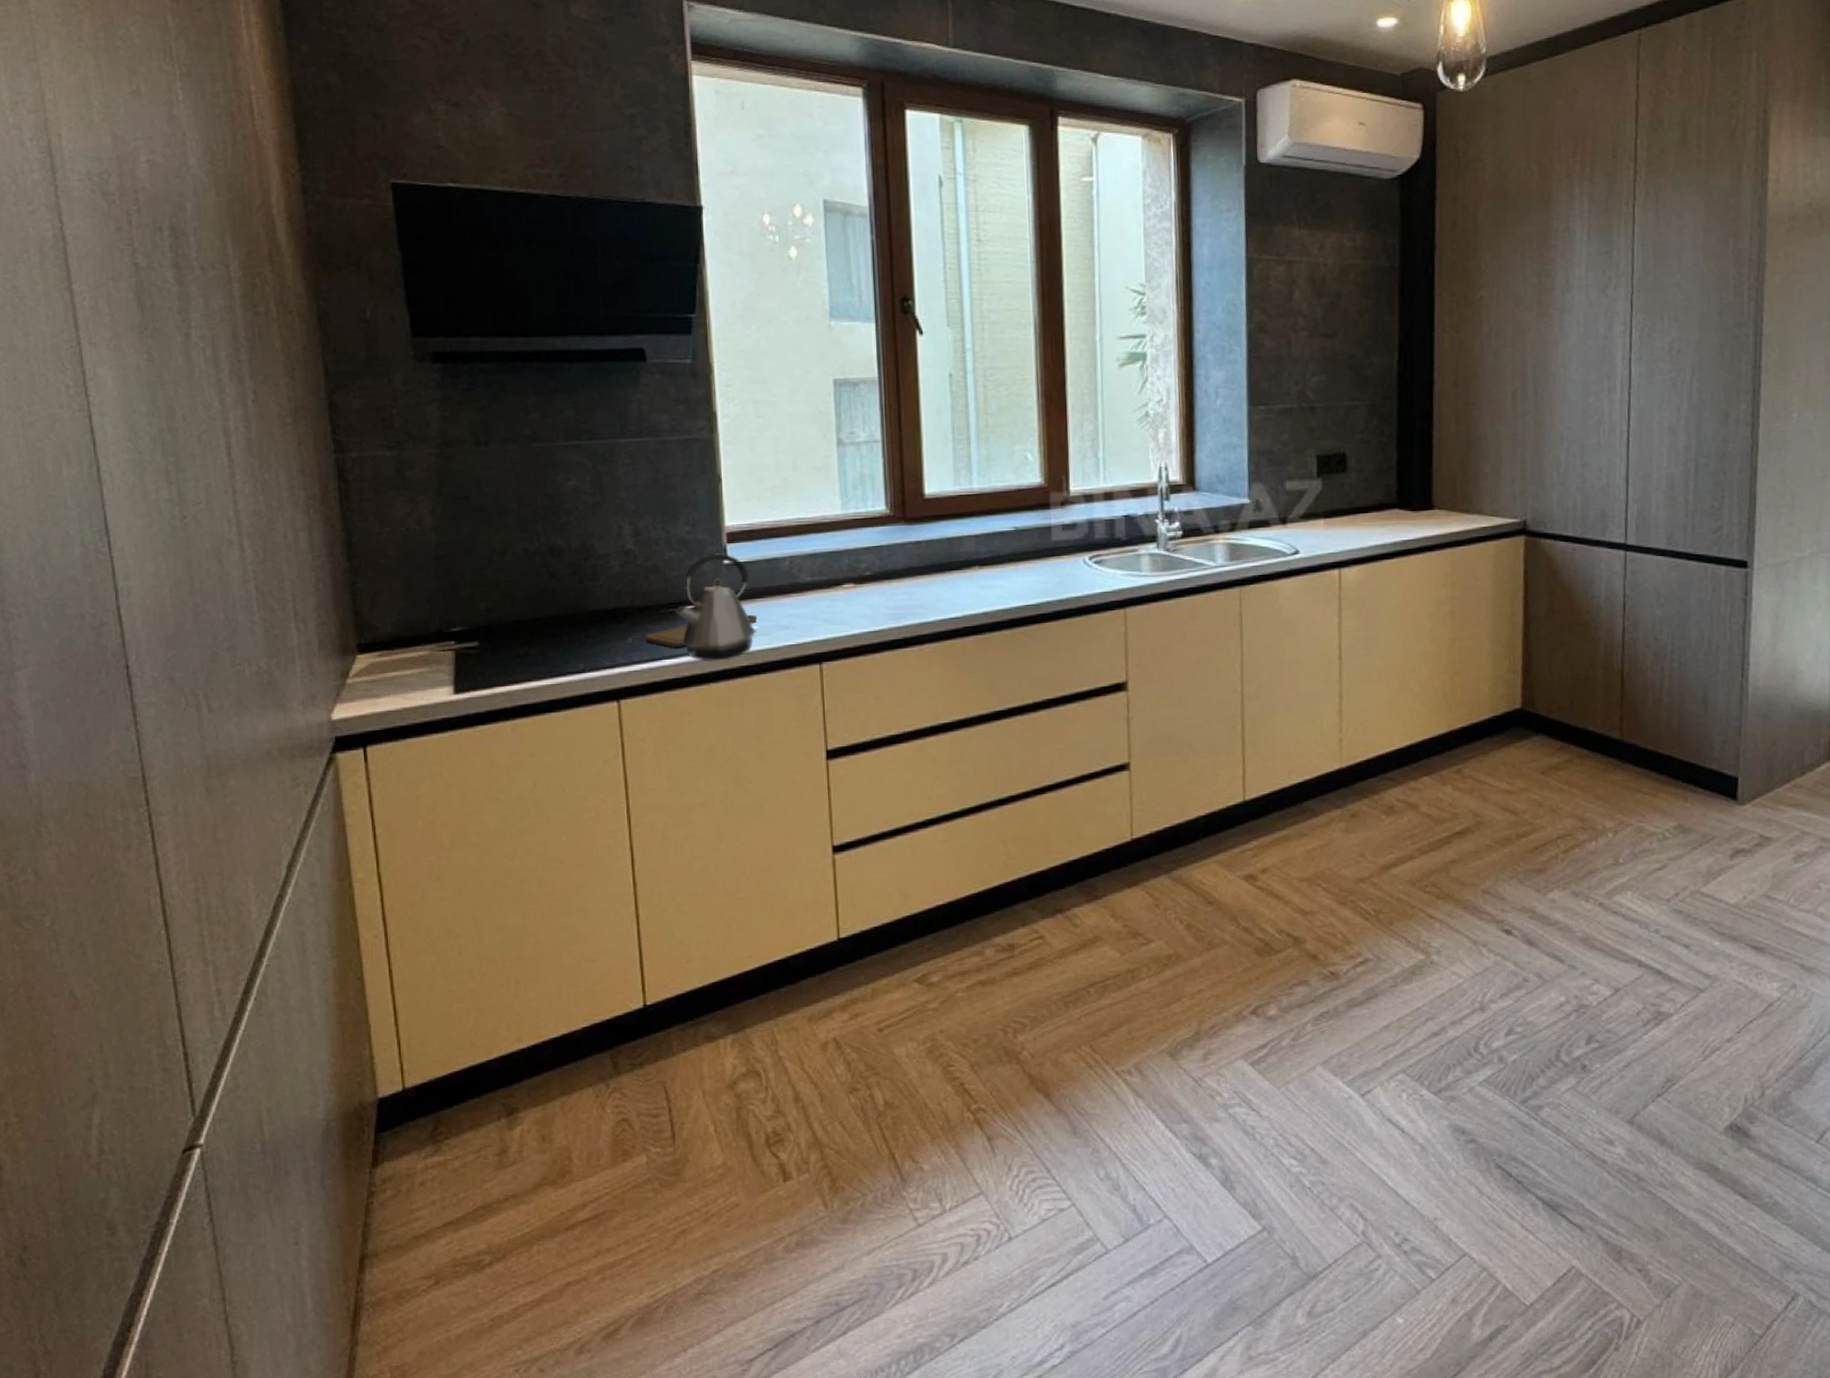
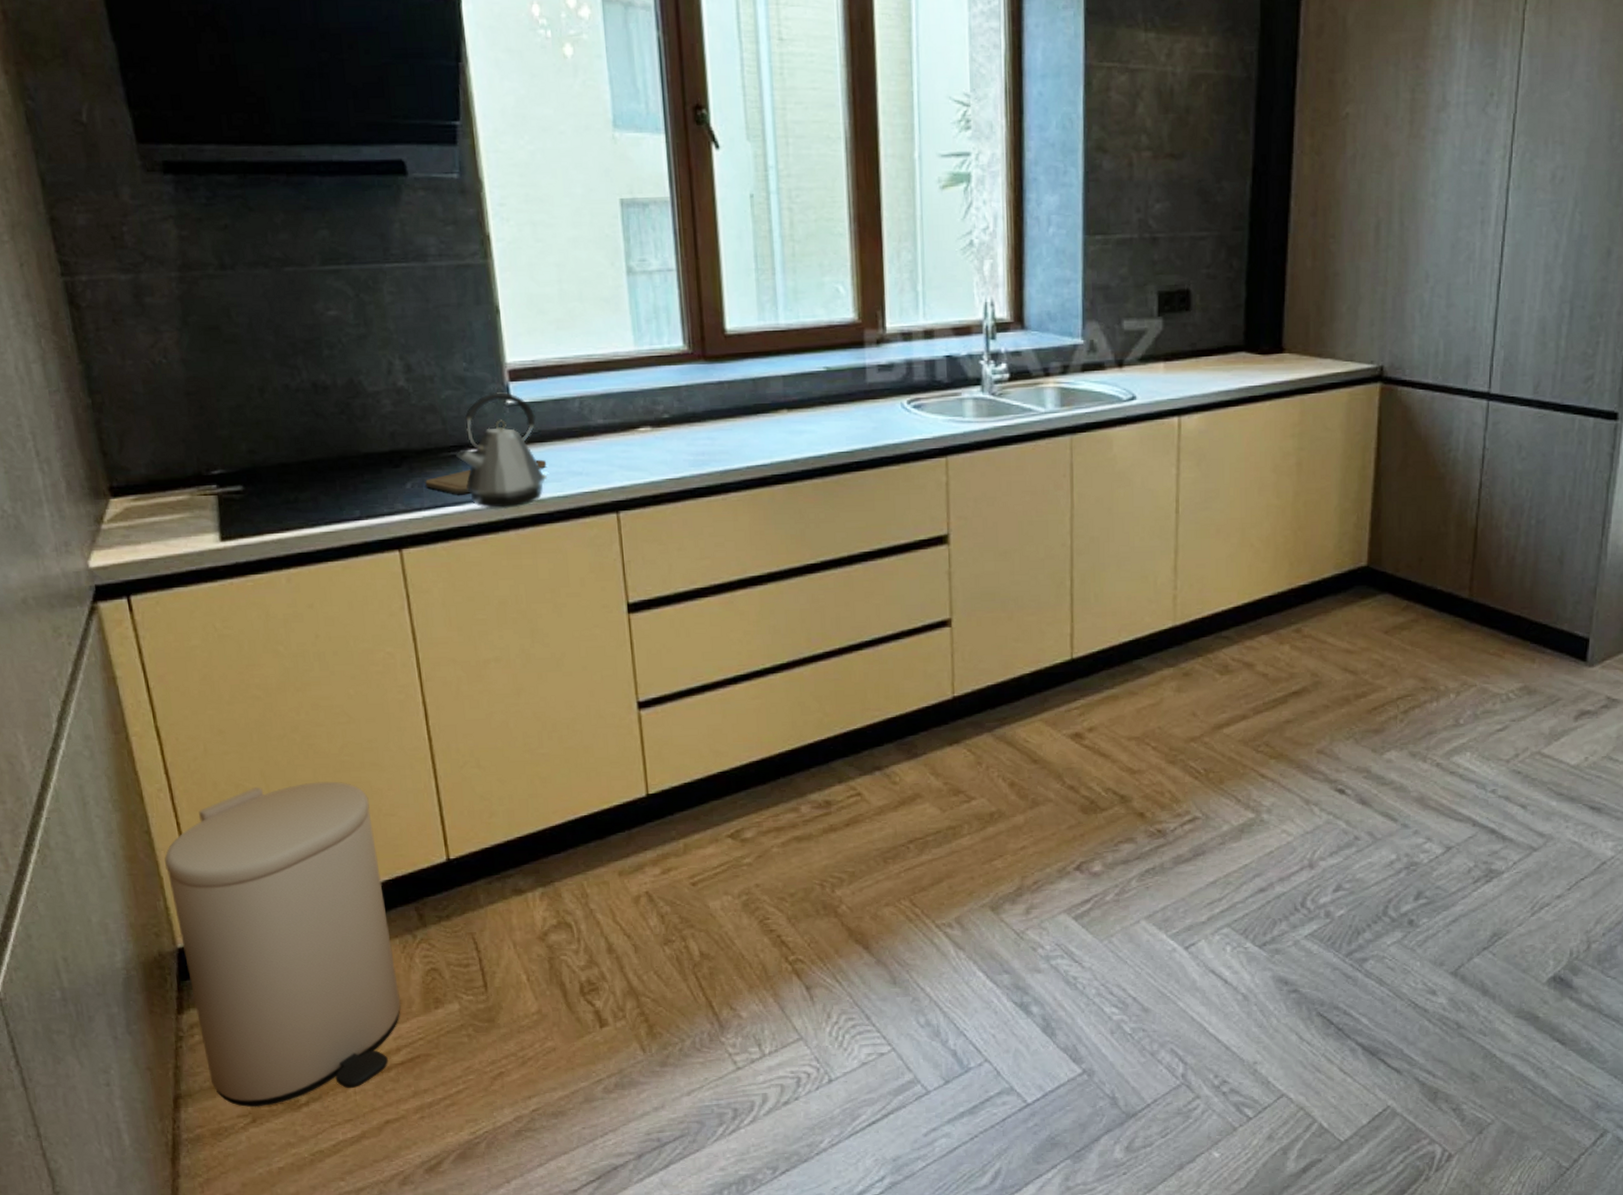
pedal bin: none [374,927,589,1268] -> present [164,781,401,1107]

